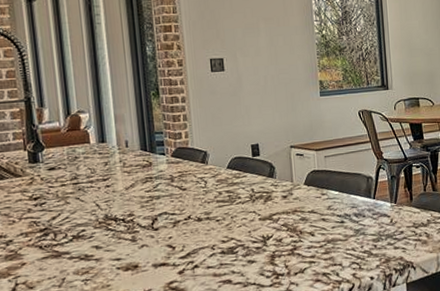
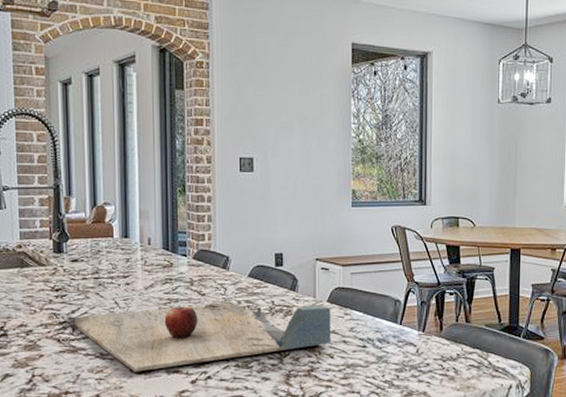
cutting board: none [48,188,311,270] -> present [68,301,331,372]

